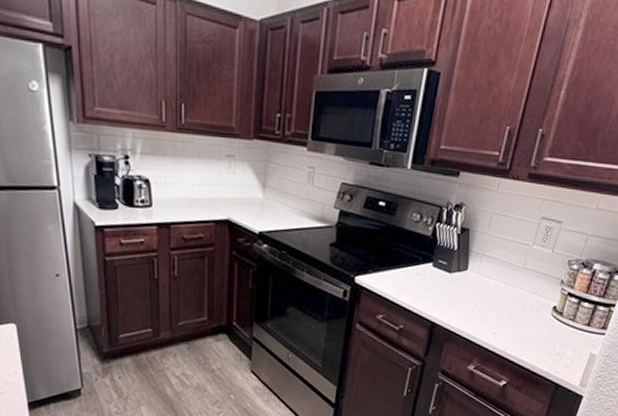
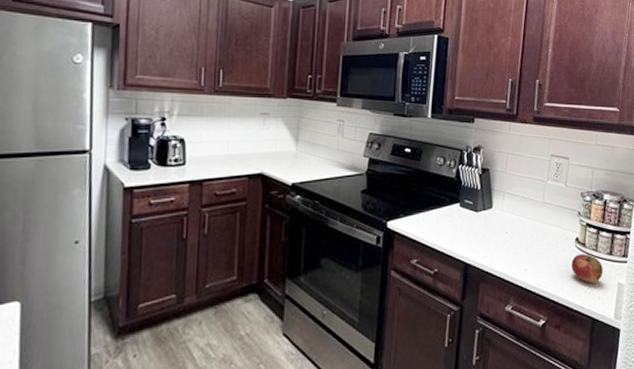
fruit: none [543,322,577,352] -> present [571,254,603,284]

